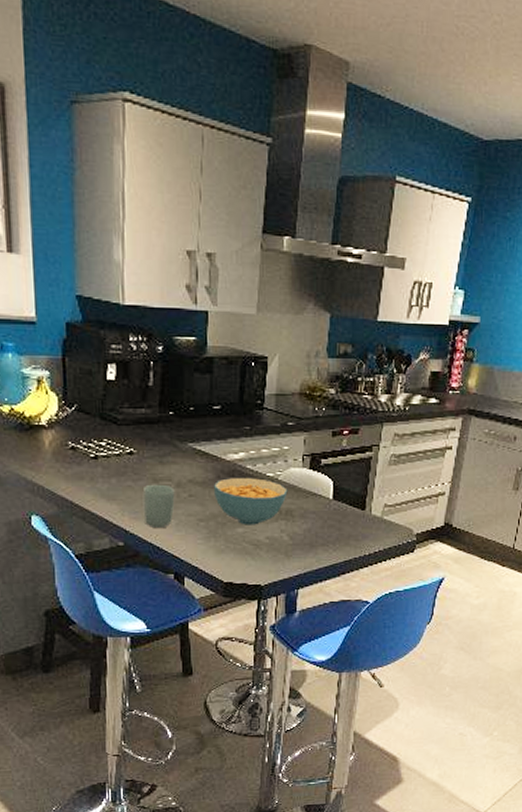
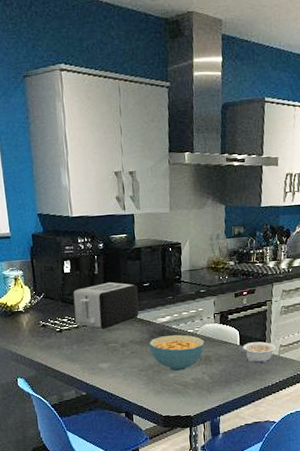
toaster: none [115,398,205,460] -> present [72,281,139,329]
cup: present [142,484,175,529] -> none [96,346,122,380]
legume: none [333,497,379,525] -> present [240,341,276,363]

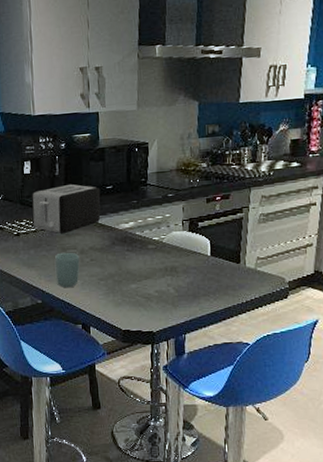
cup: none [96,346,122,380] -> present [54,252,80,288]
cereal bowl: present [149,334,205,371] -> none [110,242,171,282]
legume: present [240,341,276,363] -> none [211,253,252,277]

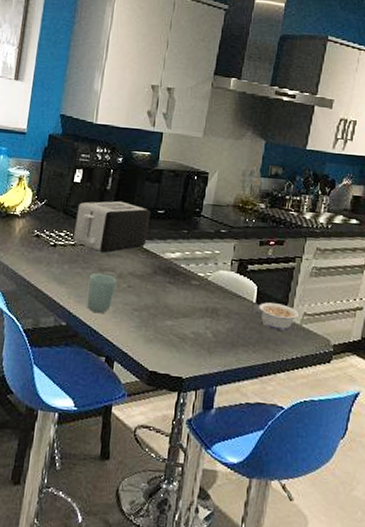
legume: none [211,253,252,277] -> present [256,302,299,331]

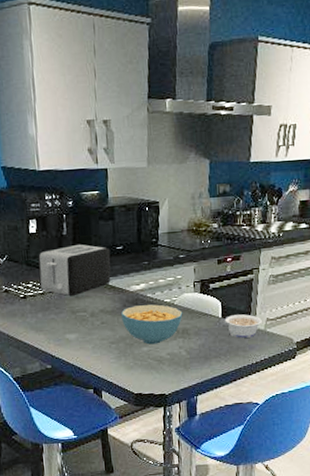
cup: present [86,273,116,314] -> none [63,315,91,352]
cereal bowl: none [150,274,215,320] -> present [121,304,183,345]

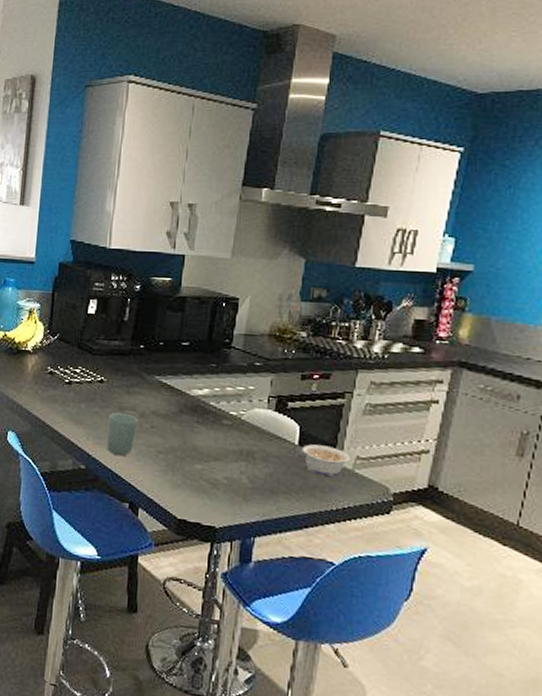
toaster: present [38,244,111,296] -> none [88,332,174,390]
cup: none [63,315,91,352] -> present [106,412,138,456]
cereal bowl: present [121,304,183,345] -> none [176,413,250,464]

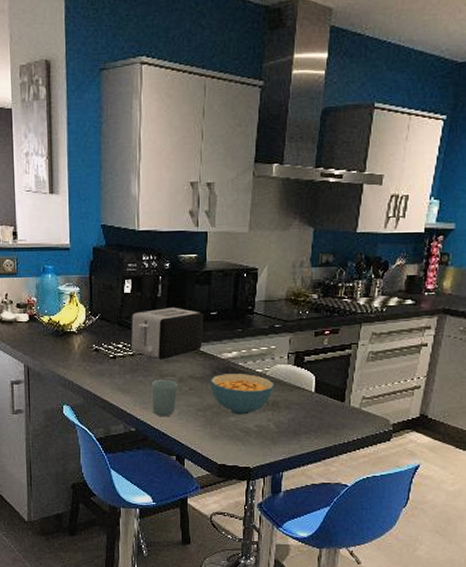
toaster: none [88,332,174,390] -> present [130,307,204,359]
cereal bowl: none [176,413,250,464] -> present [211,374,274,415]
legume: present [298,444,350,477] -> none [315,391,357,415]

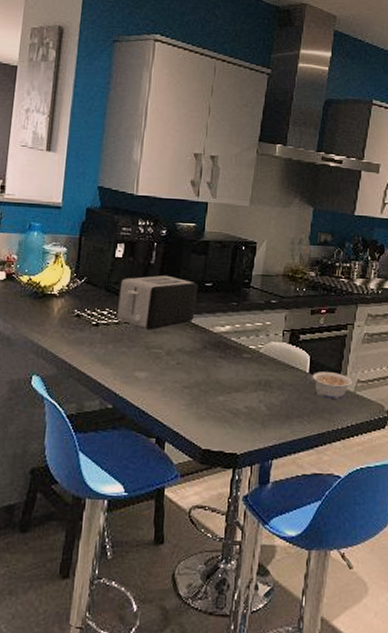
cup: present [151,379,178,417] -> none [133,351,164,394]
cereal bowl: present [211,374,274,415] -> none [200,349,268,395]
legume: none [315,391,357,415] -> present [309,372,352,399]

